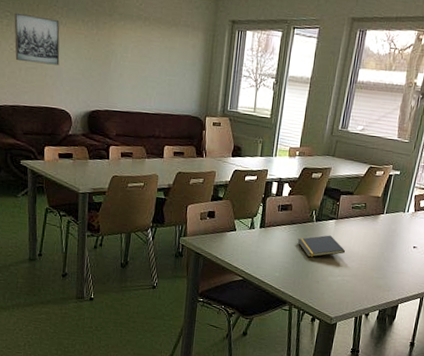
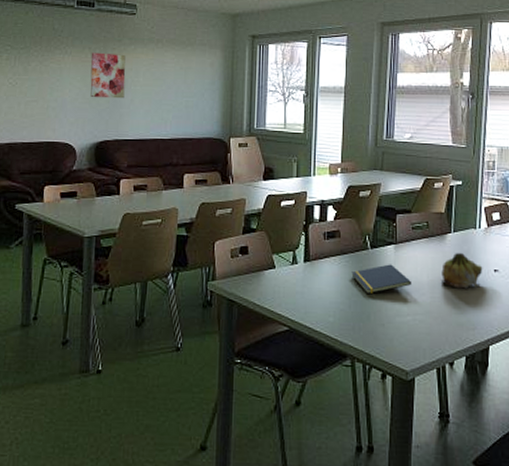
wall art: present [14,12,60,66] -> none [14,46,64,96]
wall art: none [83,25,116,73] -> present [90,52,126,99]
fruit: none [368,230,405,260] -> present [440,252,483,289]

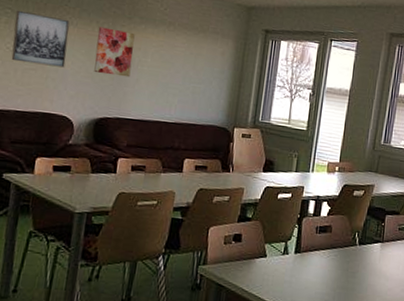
wall art: none [14,46,64,96] -> present [11,10,70,68]
notepad: present [351,264,412,295] -> none [338,260,394,288]

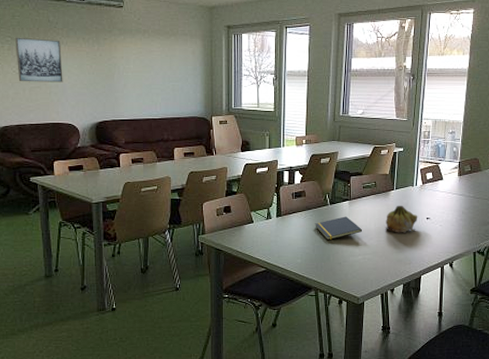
wall art: present [94,26,135,78] -> none [85,42,118,84]
notepad: none [338,260,394,288] -> present [315,216,363,241]

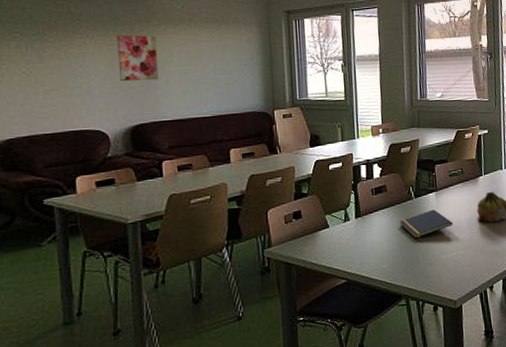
wall art: present [15,37,63,82] -> none [26,32,88,85]
wall art: none [85,42,118,84] -> present [116,35,159,82]

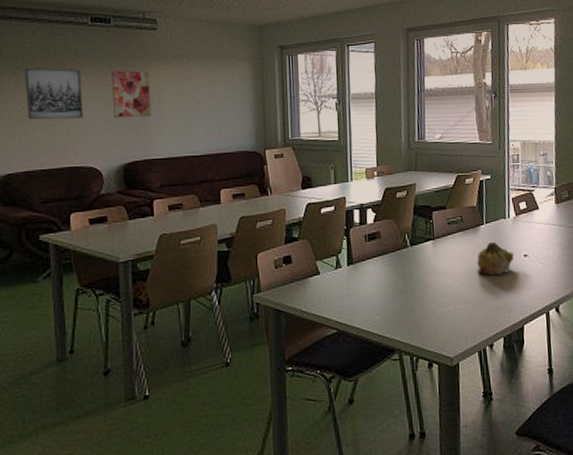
wall art: none [26,32,88,85] -> present [25,67,83,120]
notepad: present [399,209,453,239] -> none [394,259,451,290]

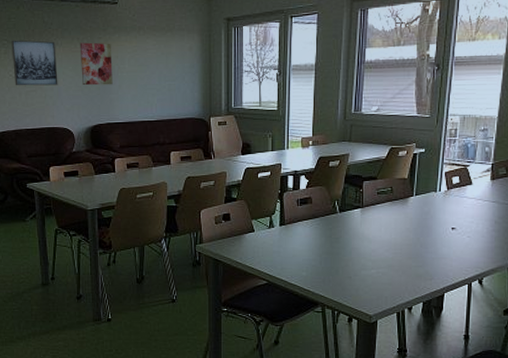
fruit: present [476,241,514,276] -> none [402,213,442,245]

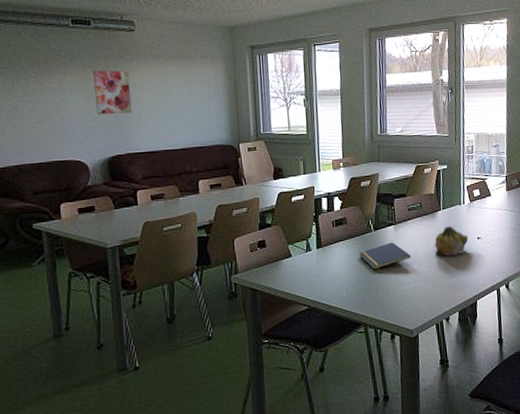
wall art: present [11,40,58,86] -> none [11,68,69,118]
notepad: none [322,225,377,252] -> present [359,242,411,270]
fruit: none [402,213,442,245] -> present [434,226,469,257]

